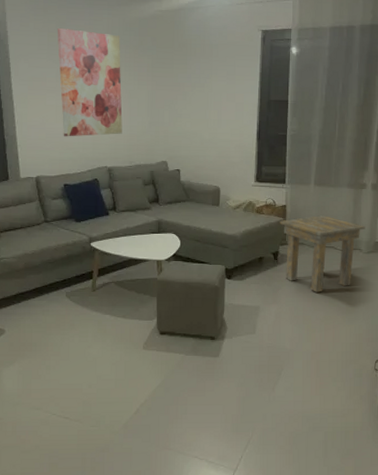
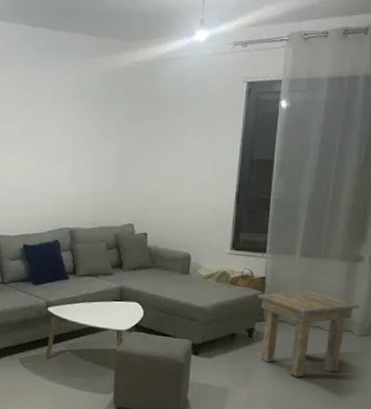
wall art: present [57,27,123,137] -> none [24,81,90,196]

